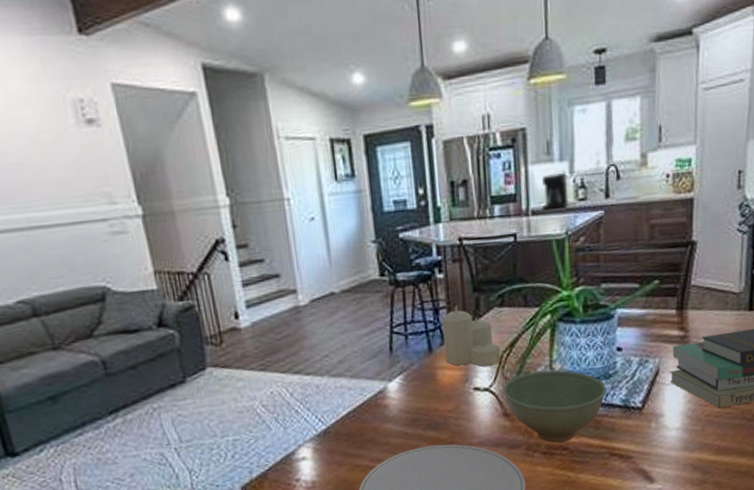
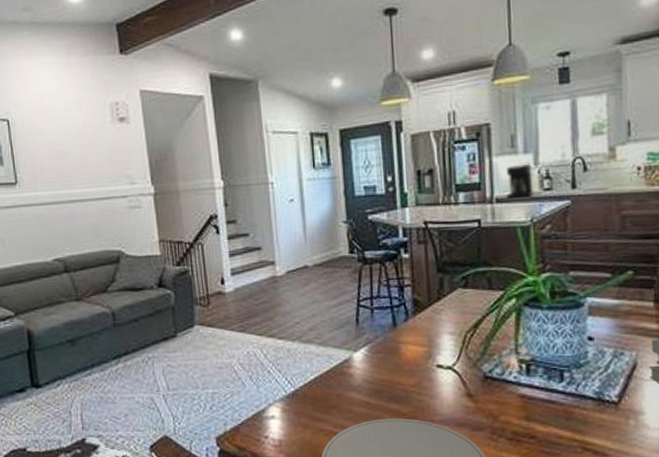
candle: present [441,305,501,367] -> none [406,284,465,345]
bowl: present [502,370,606,443] -> none [465,354,577,430]

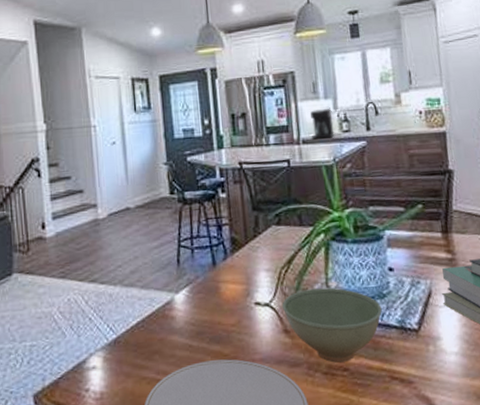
bowl: none [465,354,577,430] -> present [281,287,382,363]

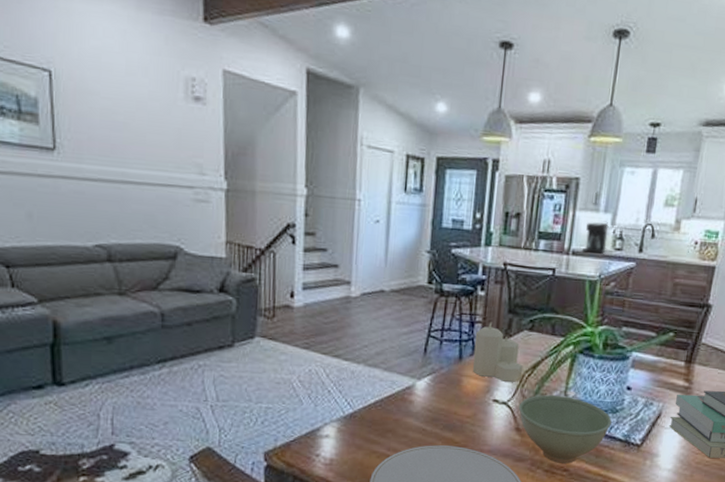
candle: none [224,222,280,282] -> present [472,322,524,382]

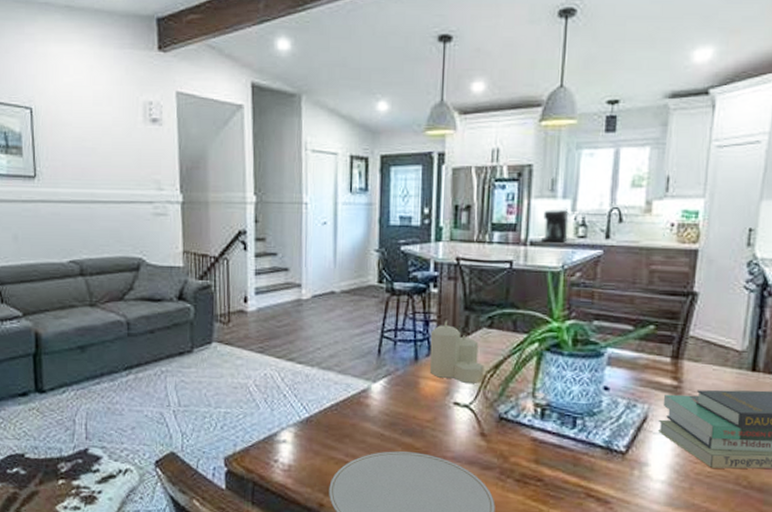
bowl: present [518,395,612,464] -> none [481,397,589,473]

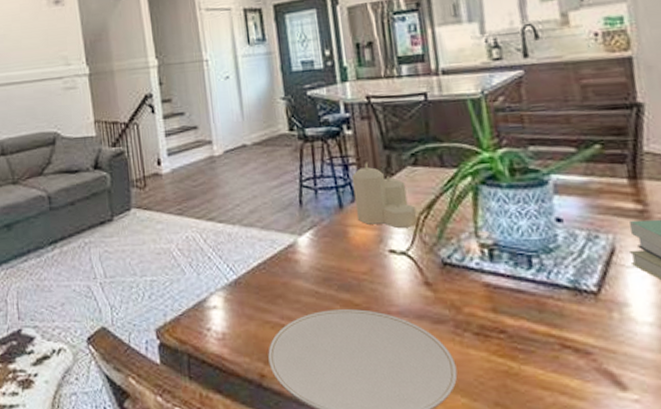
coffee maker: present [541,208,569,243] -> none [451,34,484,69]

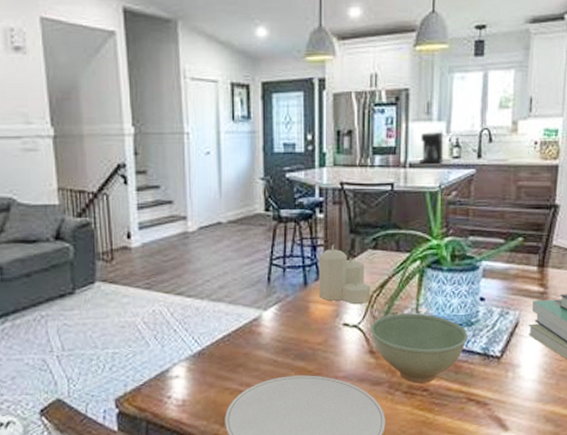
bowl: none [421,238,549,323] -> present [370,313,468,383]
coffee maker: none [451,34,484,69] -> present [420,131,445,164]

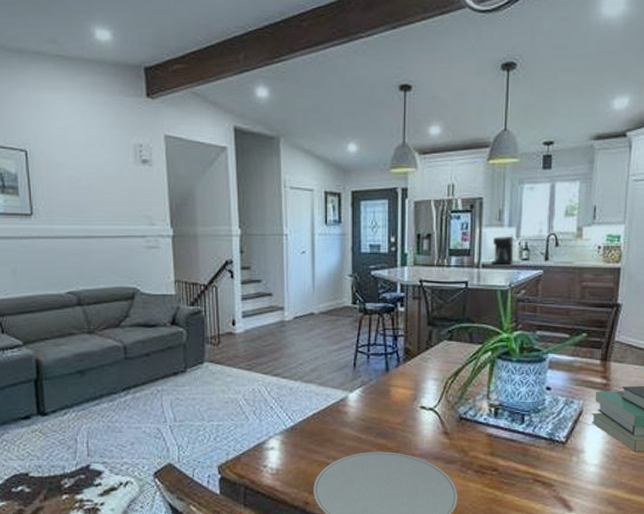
candle: present [318,244,371,304] -> none [399,335,446,389]
bowl: present [370,313,468,383] -> none [444,399,535,463]

